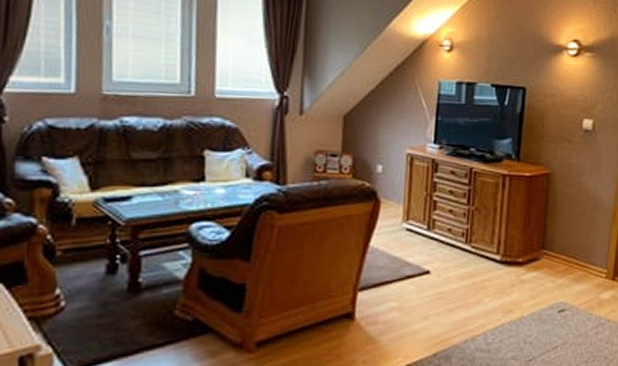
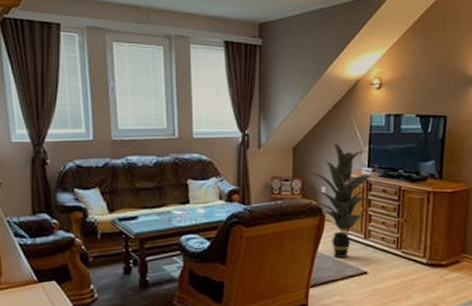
indoor plant: none [358,113,447,254] -> present [305,144,379,258]

